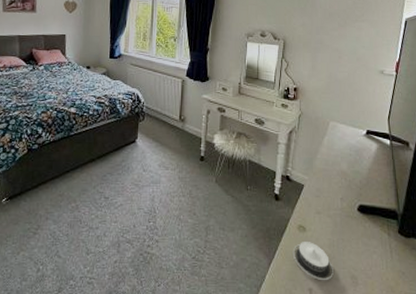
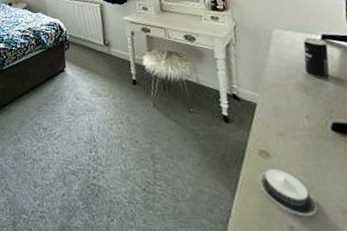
beverage can: none [347,132,369,167] -> present [303,38,330,78]

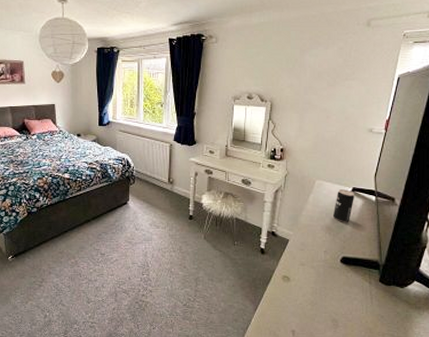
architectural model: present [258,169,318,217] -> none [277,290,315,324]

